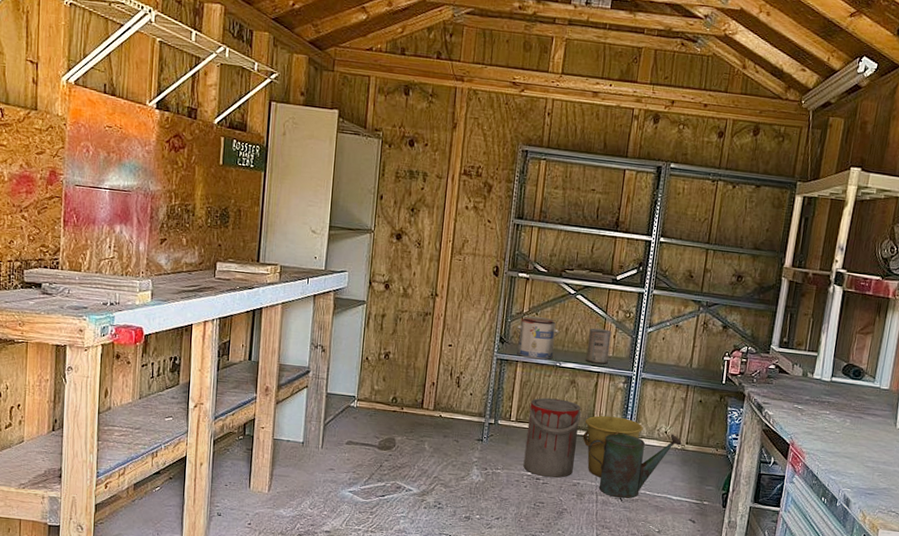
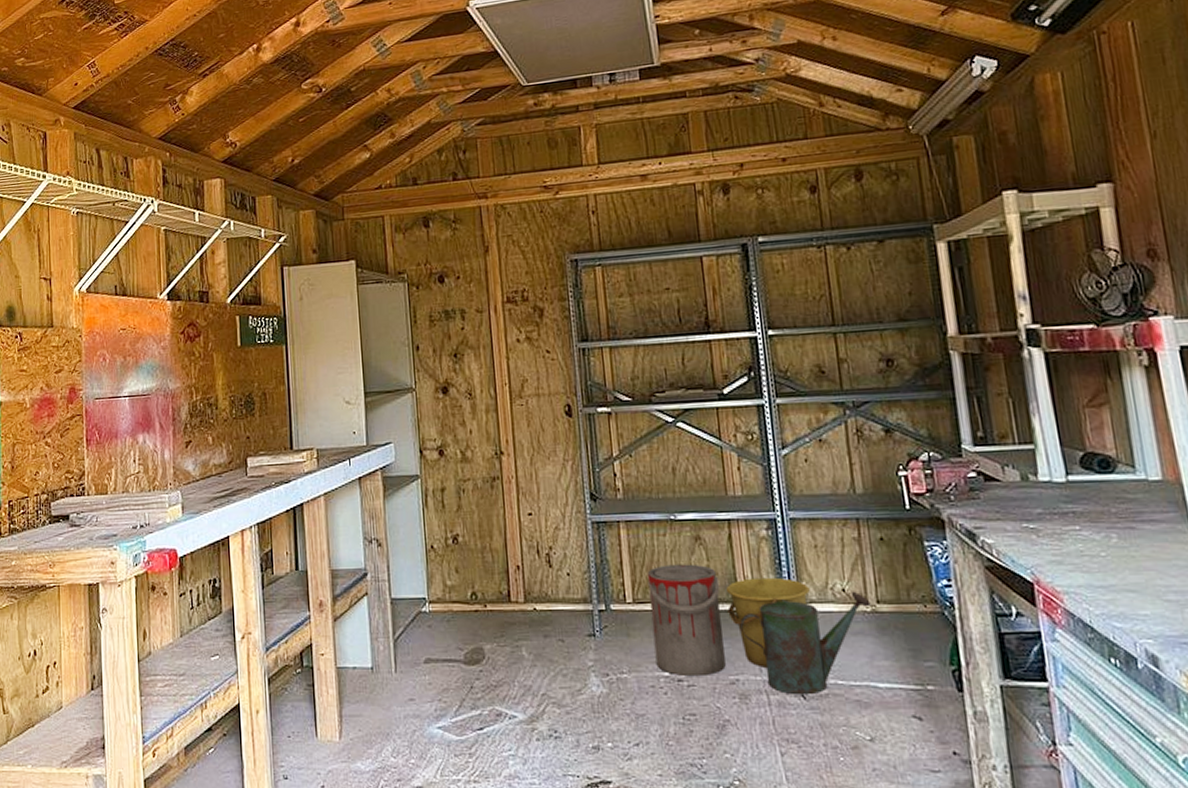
paint can: present [515,316,560,360] -> none [606,458,665,516]
paint can: present [586,328,612,364] -> none [703,460,738,509]

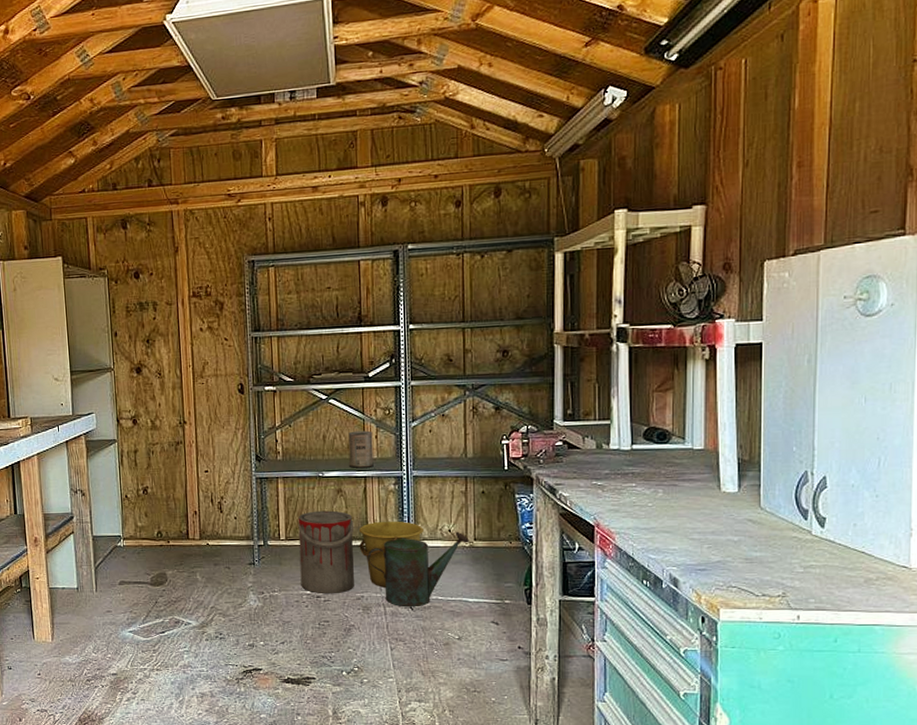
paint can: none [703,460,738,509] -> present [348,430,374,468]

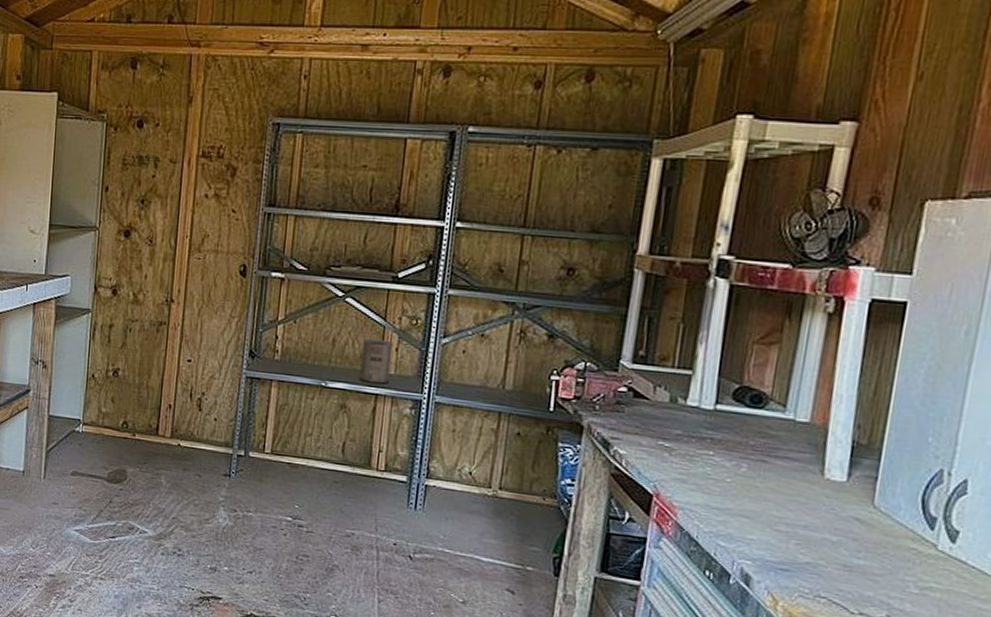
paint can: present [298,510,354,594] -> none [281,425,356,526]
bucket: present [358,521,424,587] -> none [357,449,439,528]
watering can: present [368,531,469,607] -> none [366,472,493,557]

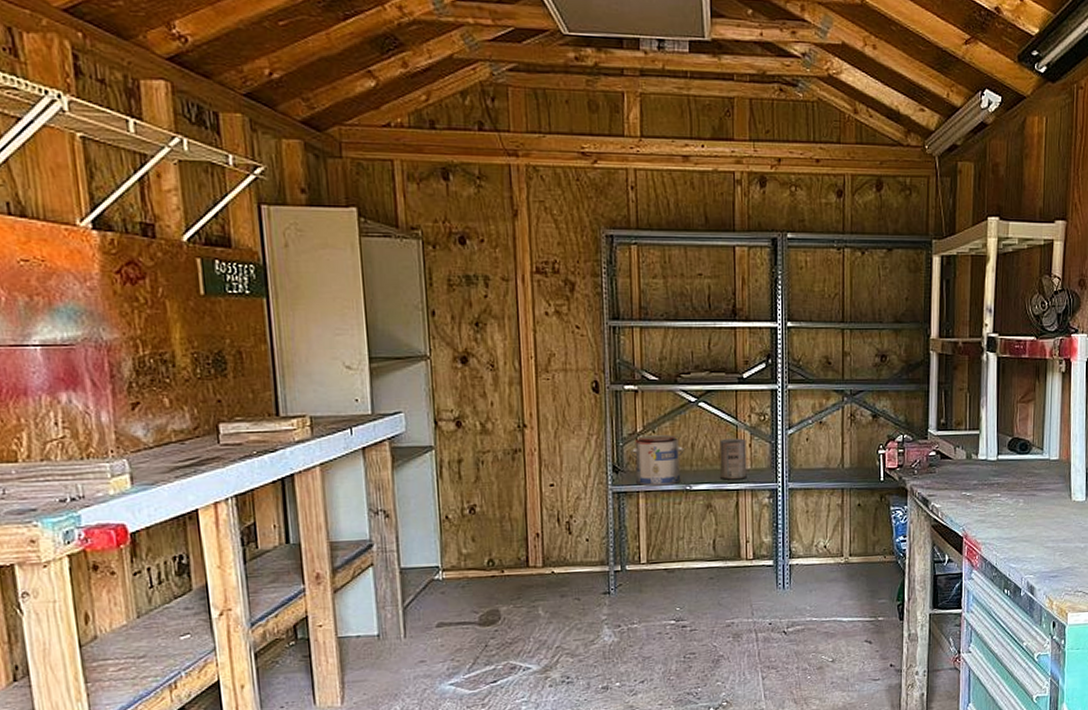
paint can: none [268,324,325,379] -> present [629,435,684,486]

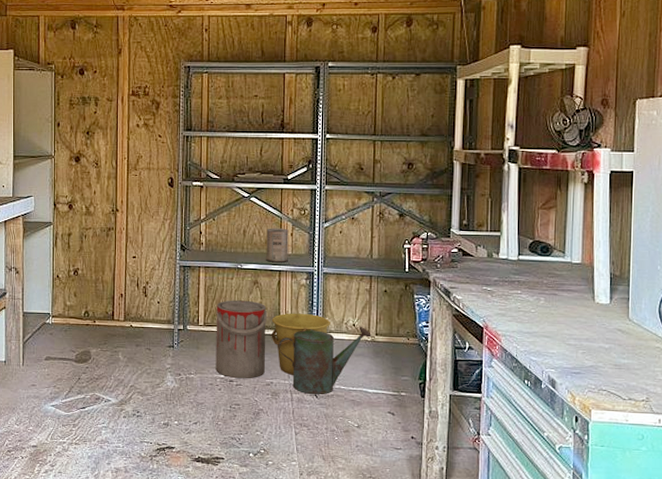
paint can: present [629,435,684,486] -> none [194,222,238,263]
paint can: none [661,528,725,623] -> present [215,300,268,379]
bucket: none [729,538,798,612] -> present [271,313,330,375]
watering can: none [739,547,845,632] -> present [279,326,371,395]

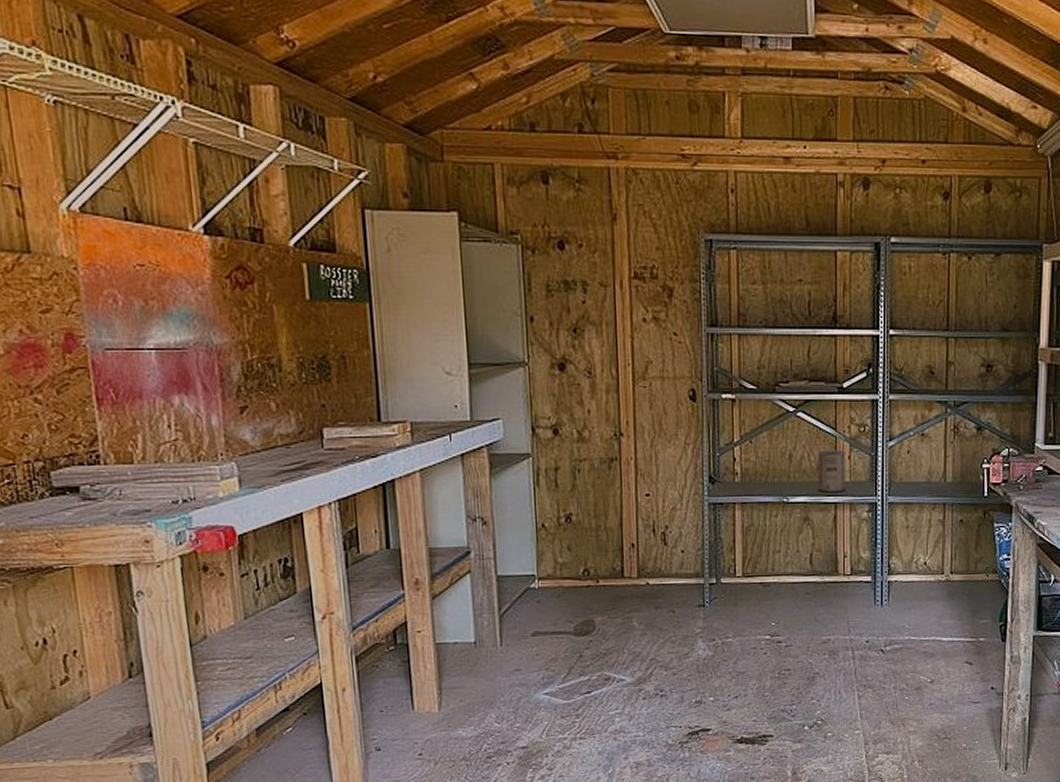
paint can: present [215,300,268,379] -> none [757,542,822,639]
bucket: present [271,313,330,375] -> none [826,553,898,629]
watering can: present [279,326,371,395] -> none [836,564,945,650]

